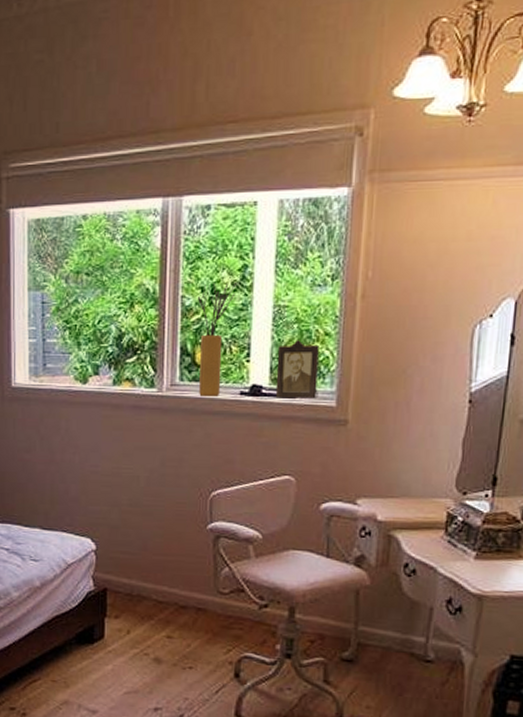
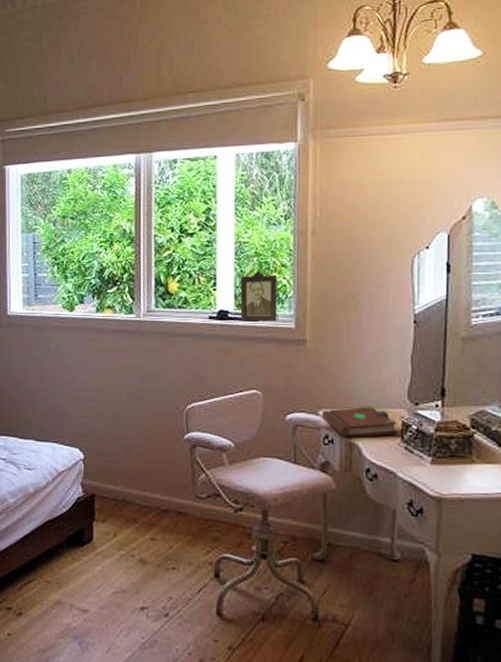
vase: present [198,283,236,398] -> none [169,223,202,322]
book: none [359,494,441,530] -> present [321,405,396,438]

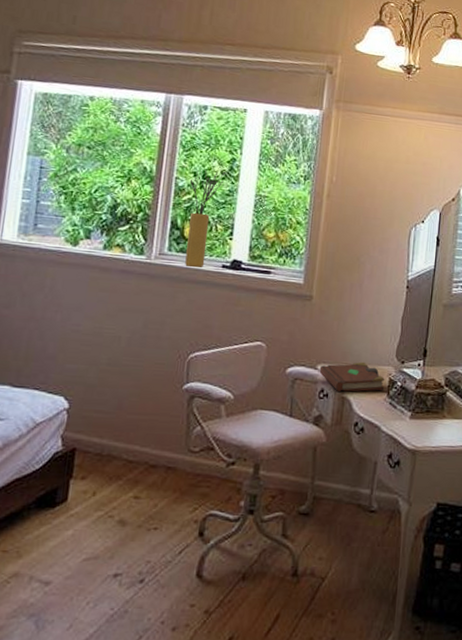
vase: none [169,223,202,322] -> present [185,169,225,269]
photo frame: present [240,271,278,322] -> none [252,225,292,276]

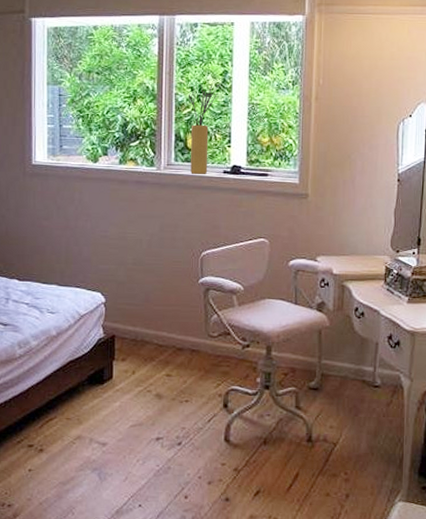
book: present [319,361,384,393] -> none [319,252,381,281]

